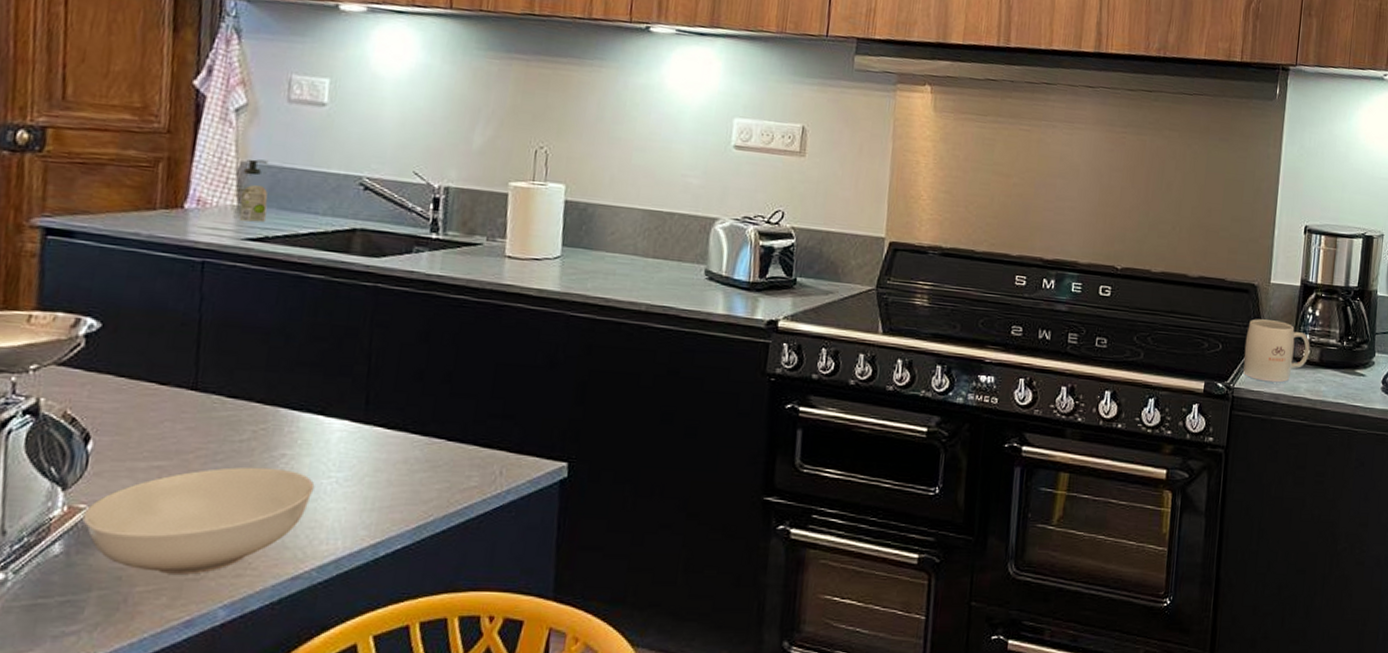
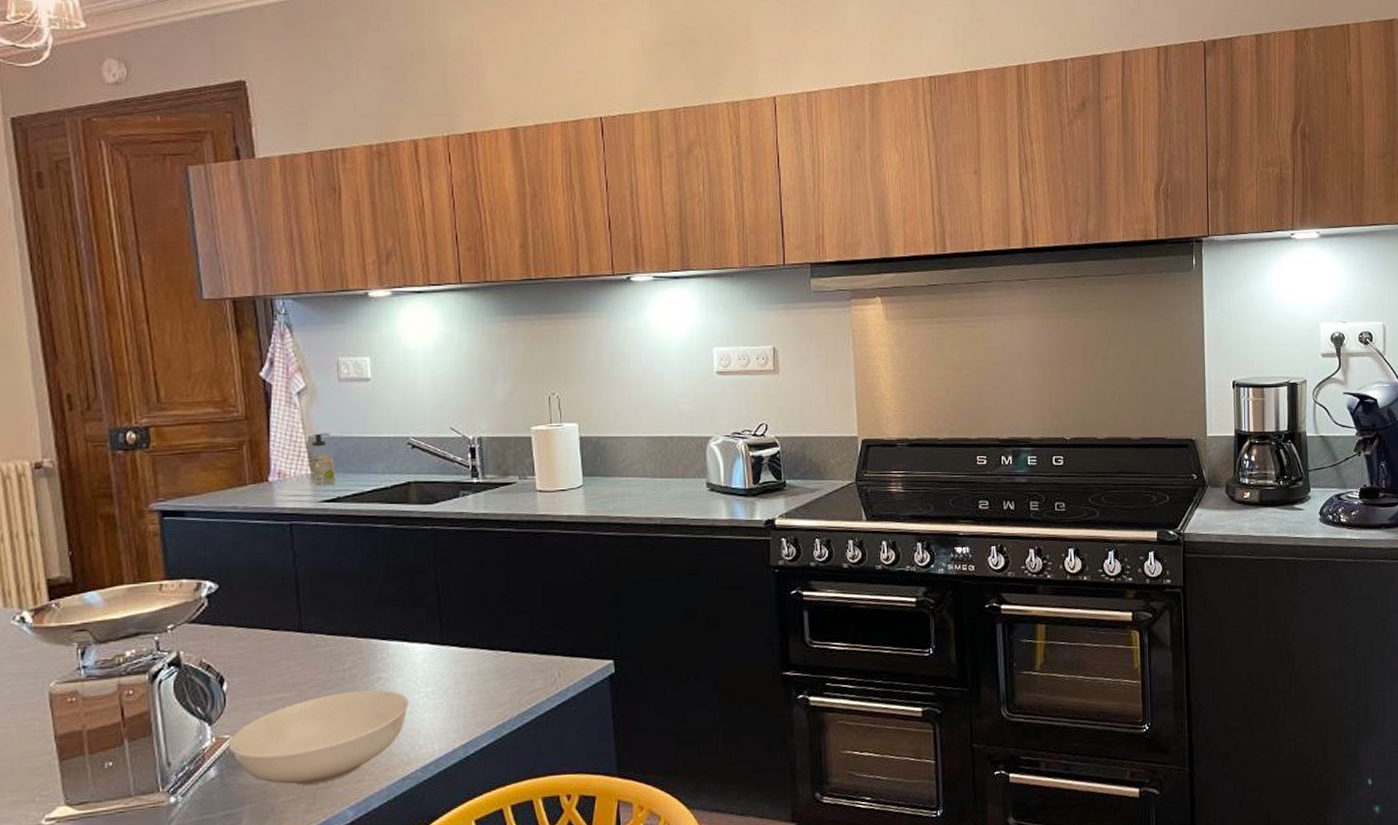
mug: present [1243,319,1310,383] -> none [1190,469,1250,525]

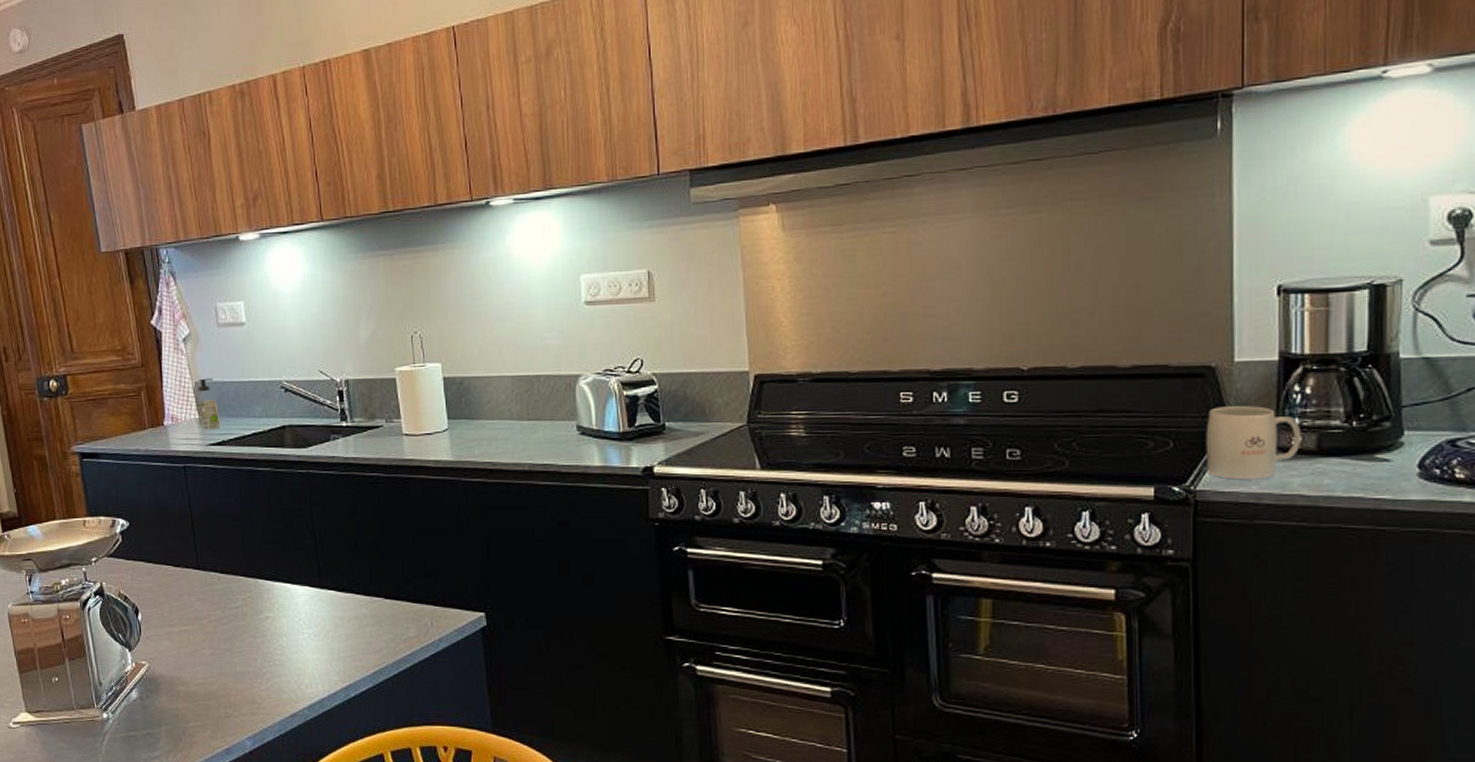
bowl: present [228,689,409,785] -> none [145,628,294,713]
mug: none [1190,469,1250,525] -> present [1205,406,1301,480]

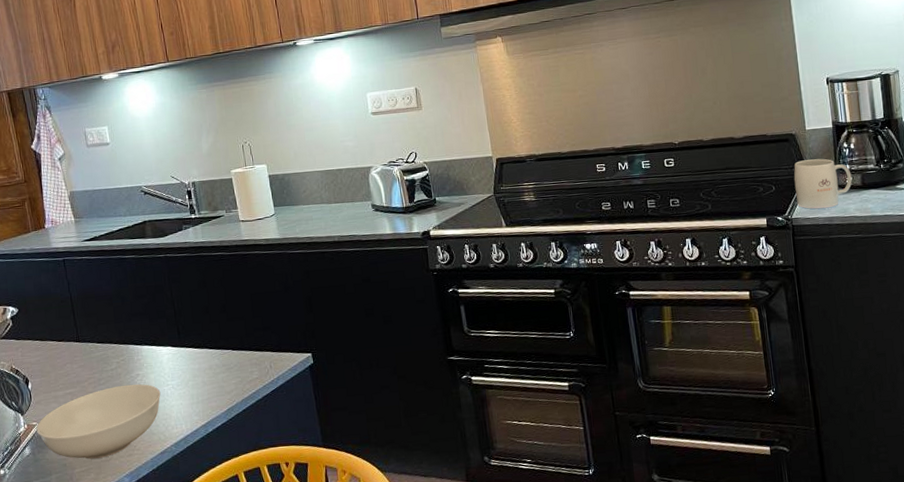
bowl: none [145,628,294,713] -> present [36,384,161,459]
soap dispenser: present [194,378,221,431] -> none [70,187,93,230]

